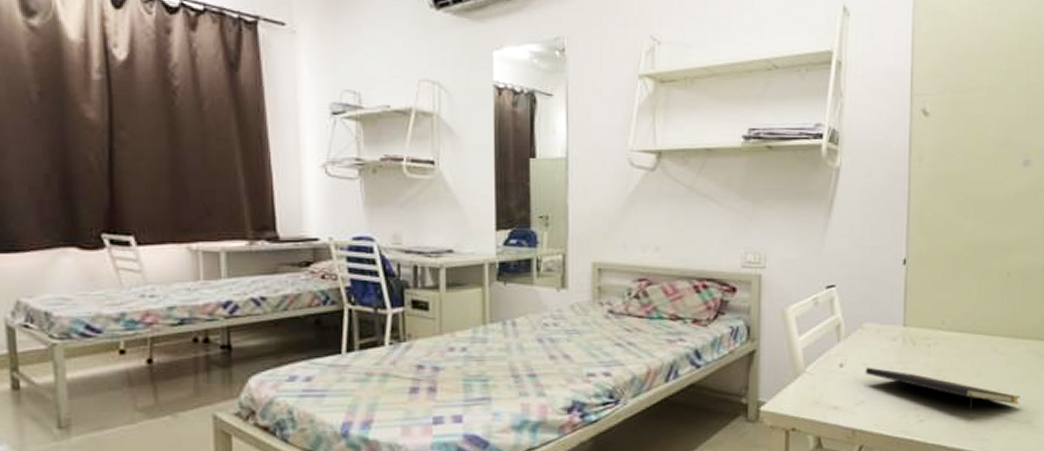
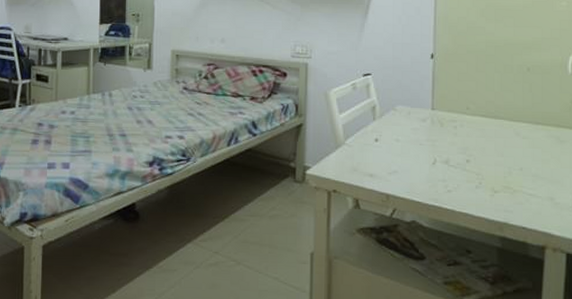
notepad: present [865,367,1020,415] -> none [397,142,543,189]

